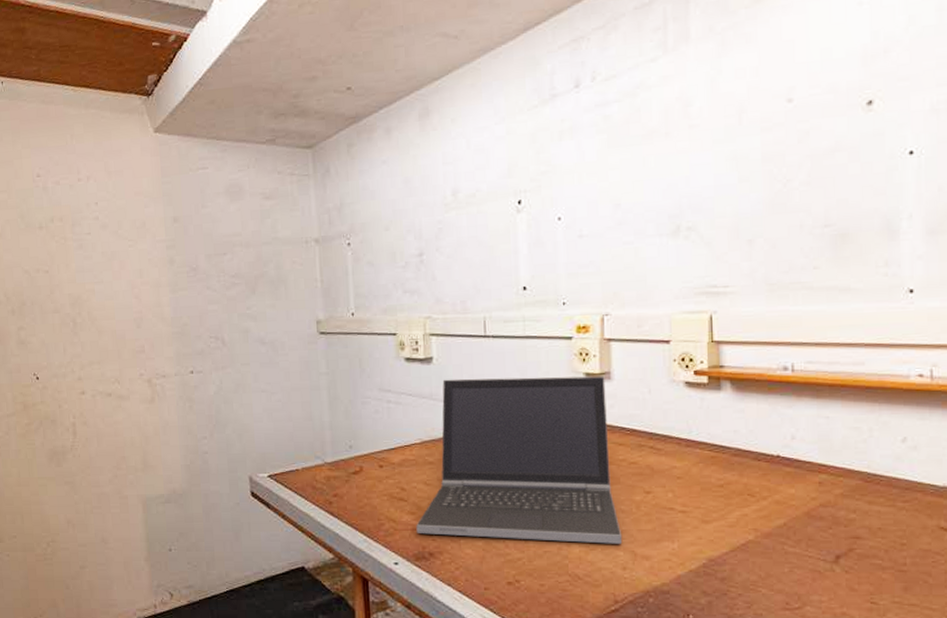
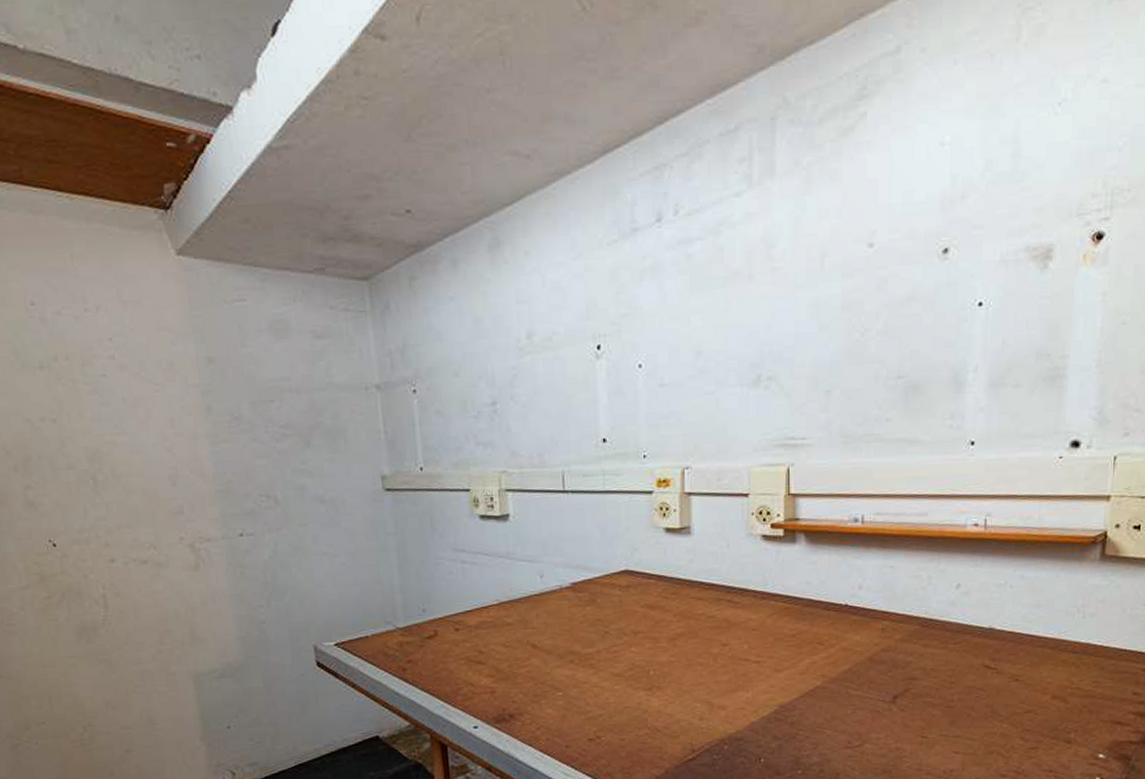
laptop computer: present [416,376,623,544] -> none [495,530,700,697]

